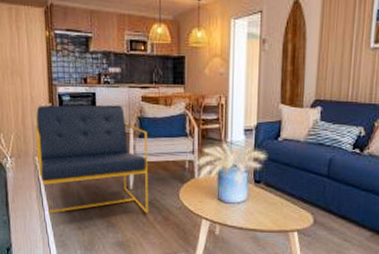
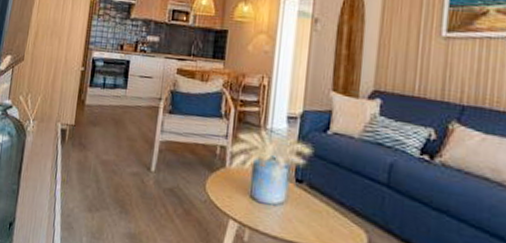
armchair: present [35,105,148,214] -> none [56,69,178,203]

